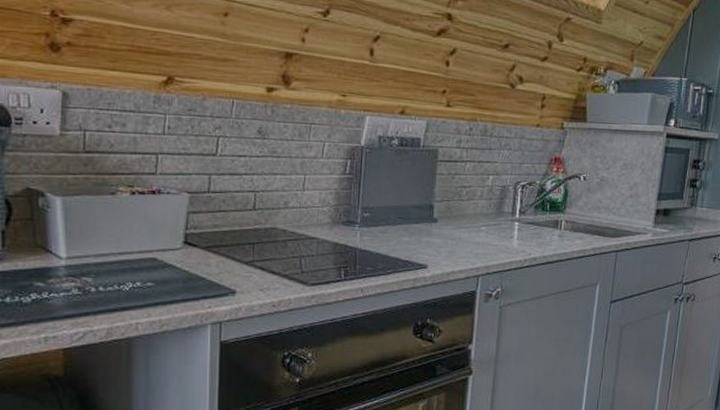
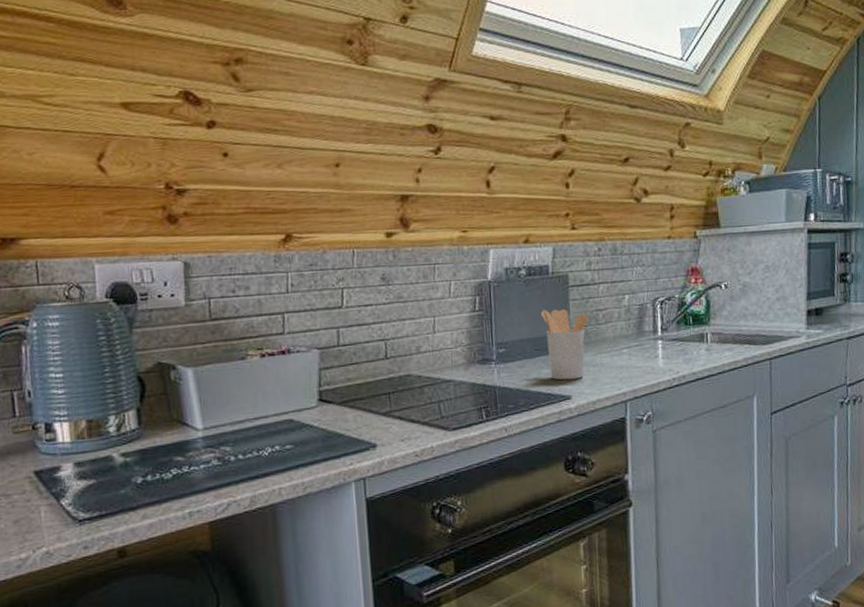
utensil holder: none [407,181,453,250] -> present [540,308,589,380]

